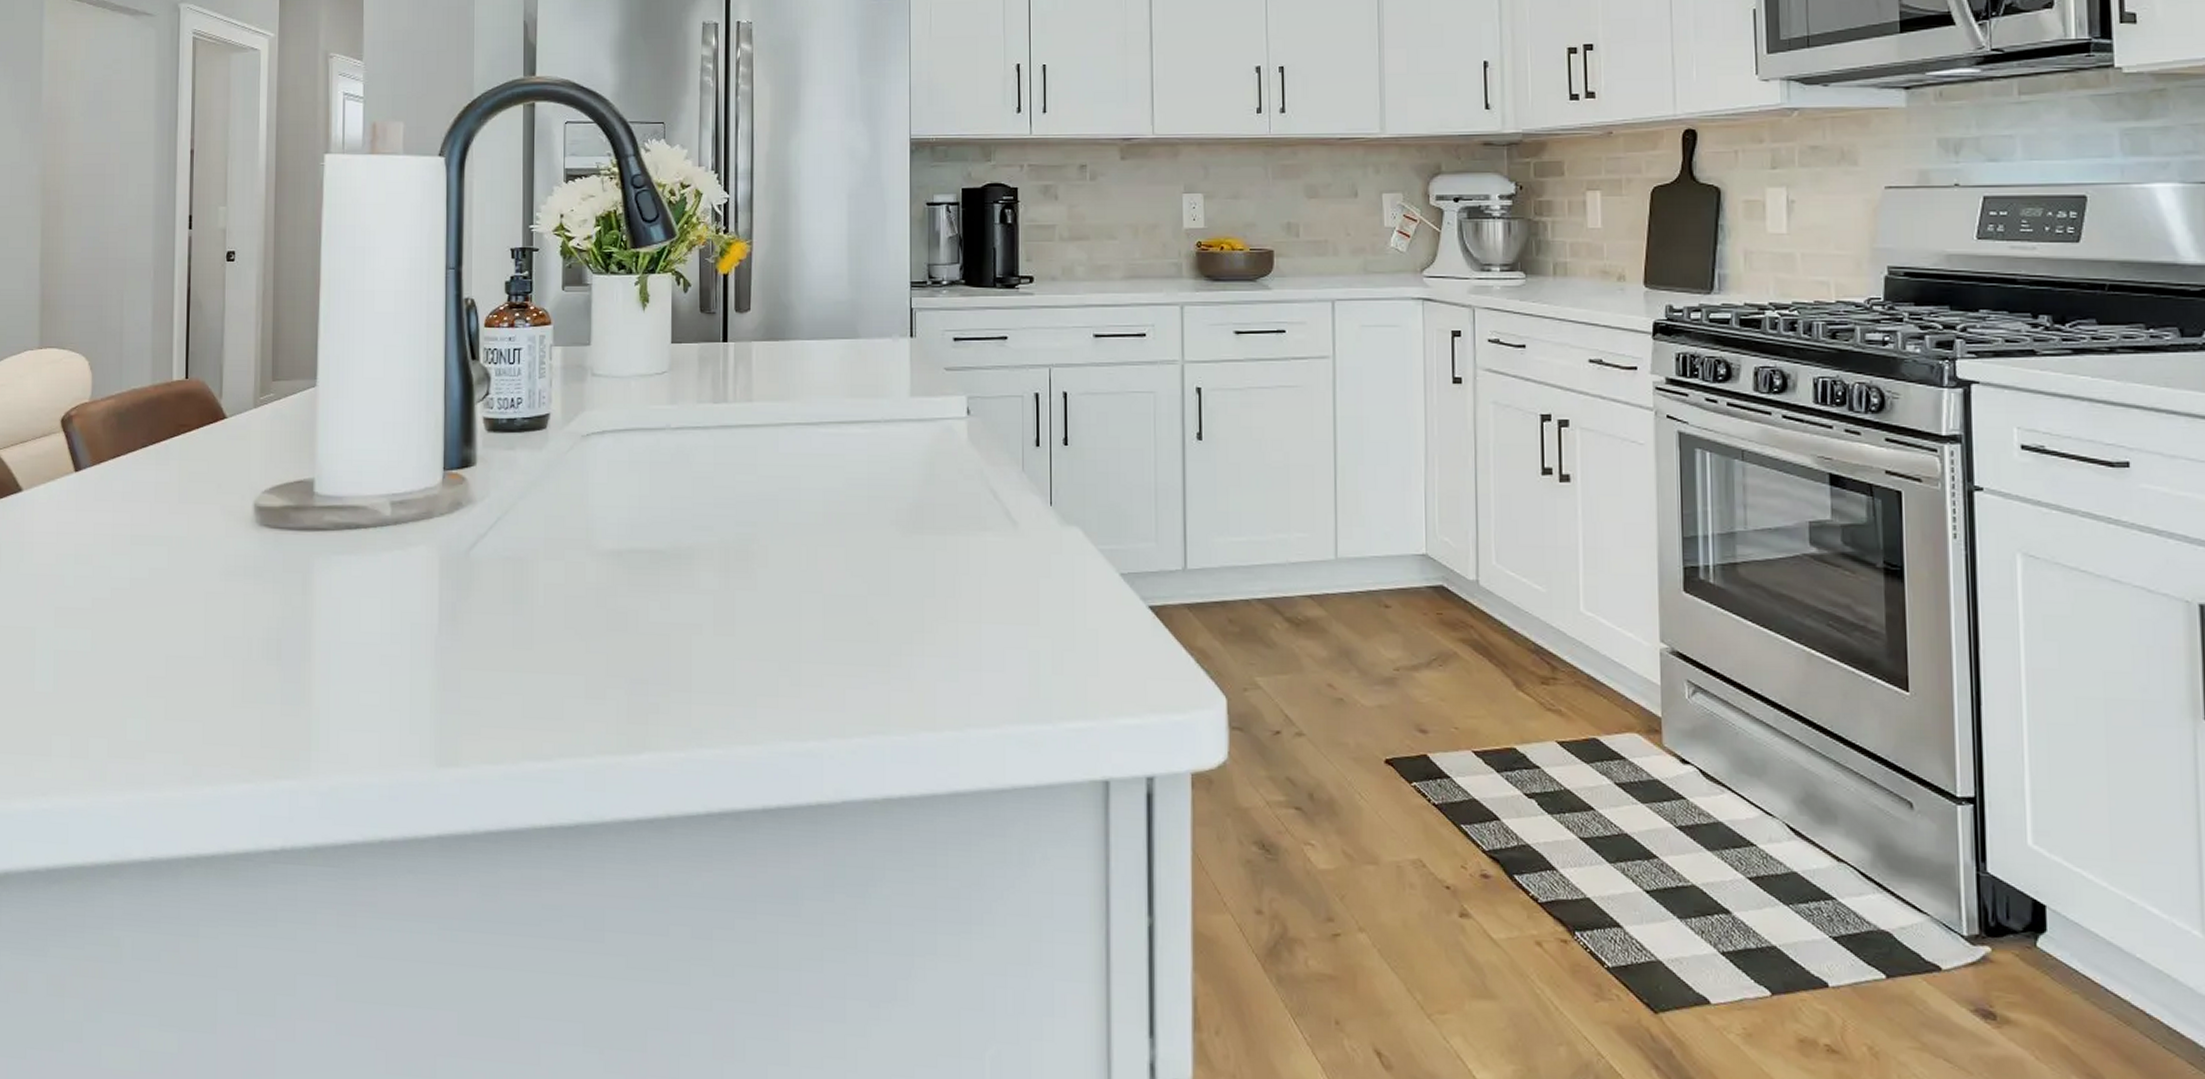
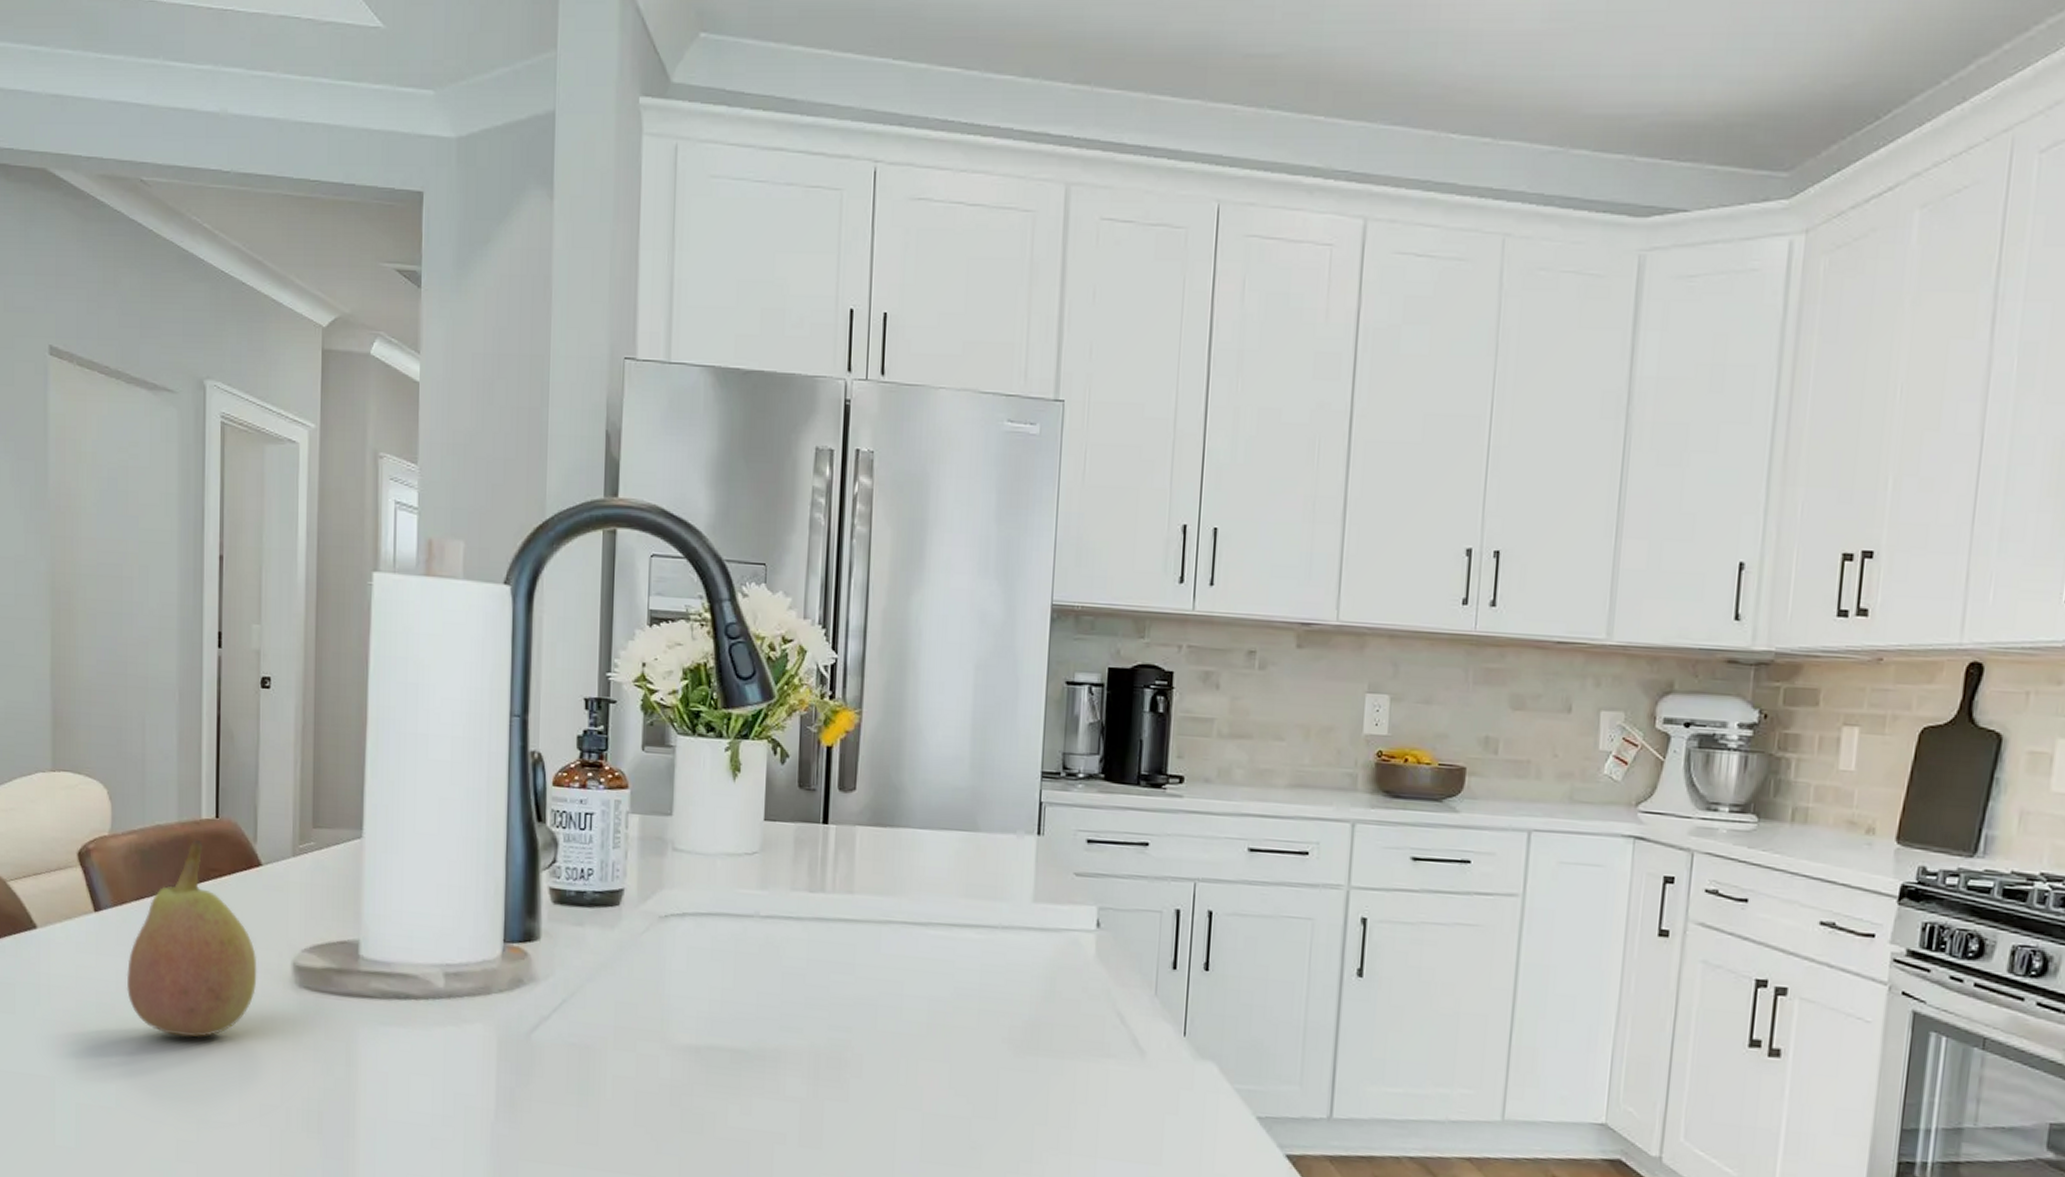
fruit: none [102,400,222,580] -> present [126,840,257,1037]

